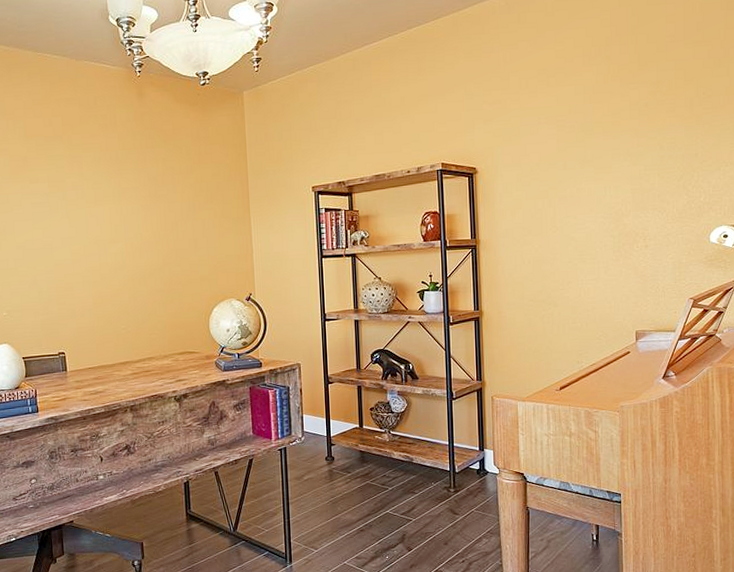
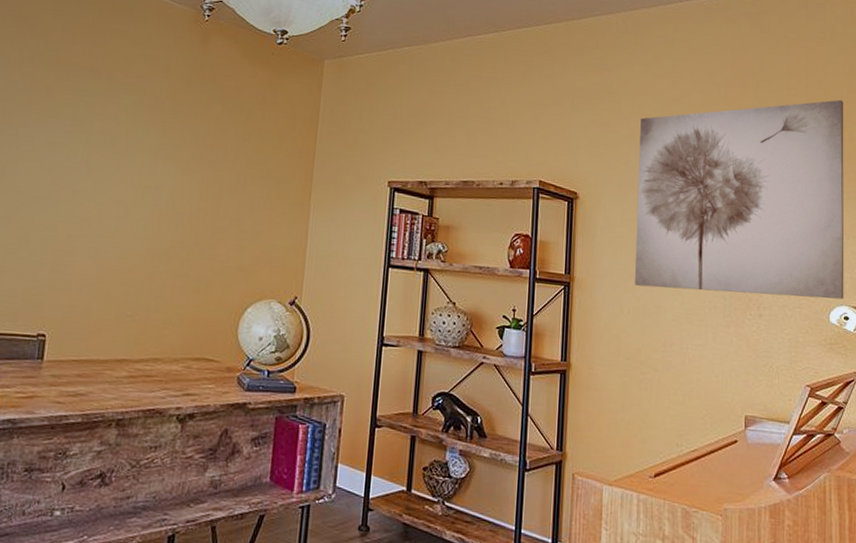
wall art: none [528,37,723,239] -> present [634,99,844,300]

